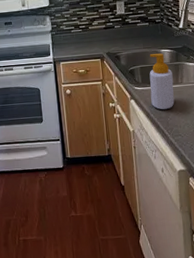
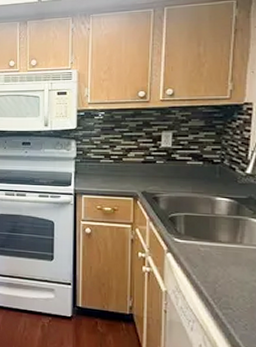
soap bottle: present [149,53,175,109] -> none [195,201,229,273]

